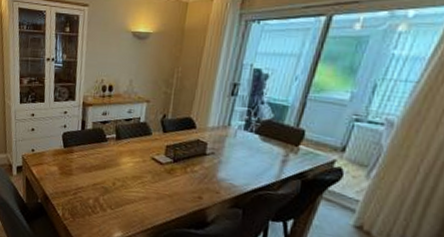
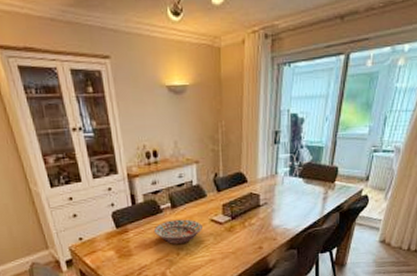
decorative bowl: none [95,150,143,175] -> present [153,219,202,244]

